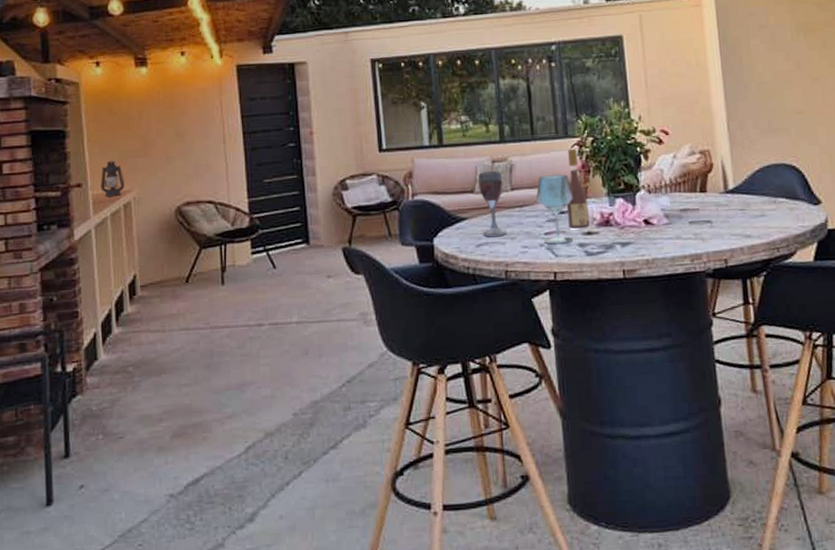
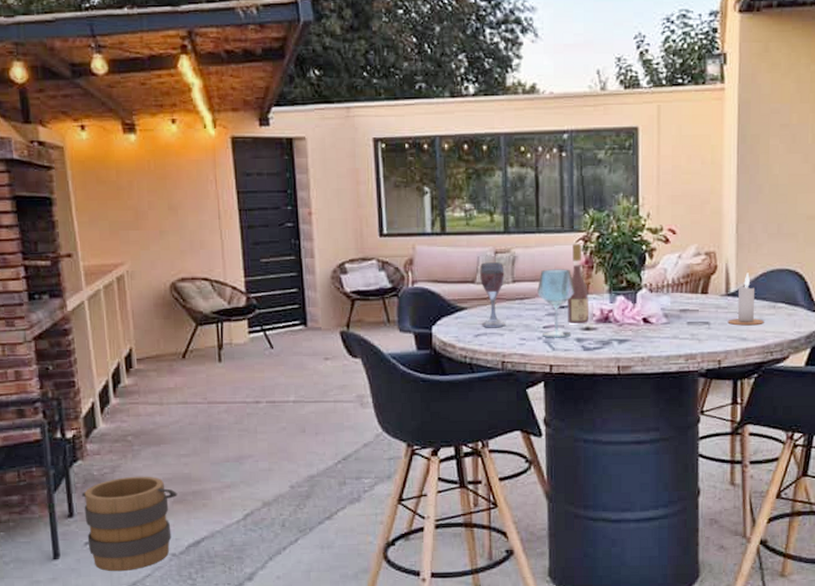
bucket: none [78,409,178,518] -> present [81,476,178,572]
lantern: present [101,160,125,198] -> none [91,231,117,270]
candle: none [729,169,767,223] -> present [727,273,764,326]

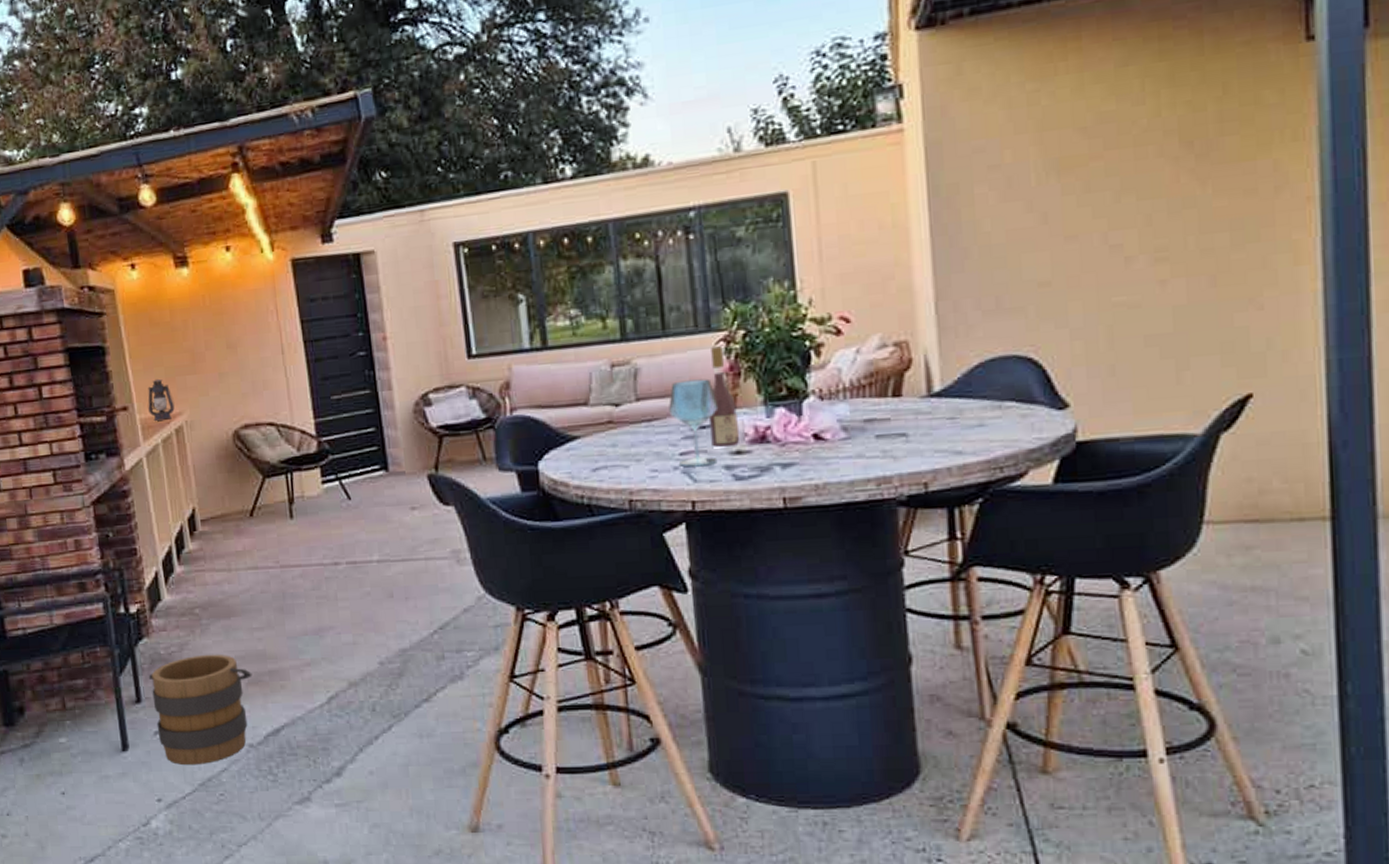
lantern: none [91,231,117,270] -> present [148,378,175,422]
cup: present [479,262,506,328] -> none [592,377,632,459]
candle: present [727,273,764,326] -> none [933,364,987,435]

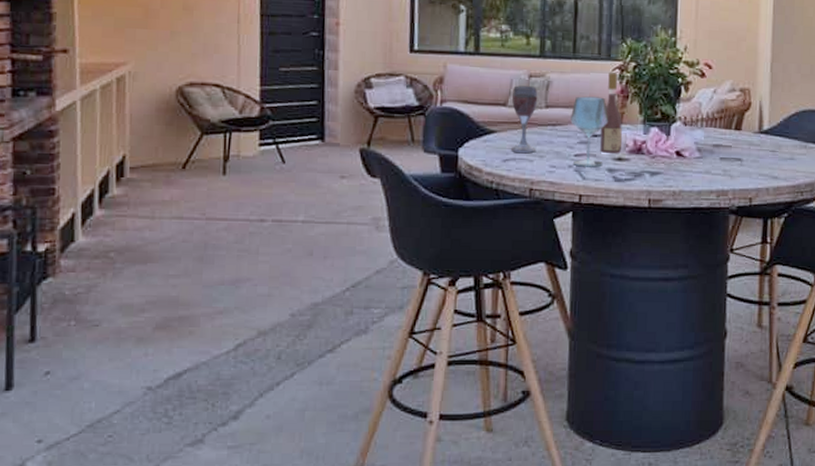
lantern: present [148,378,175,422] -> none [91,27,120,69]
bucket: present [148,654,253,766] -> none [47,297,161,407]
cup: none [592,377,632,459] -> present [511,85,538,154]

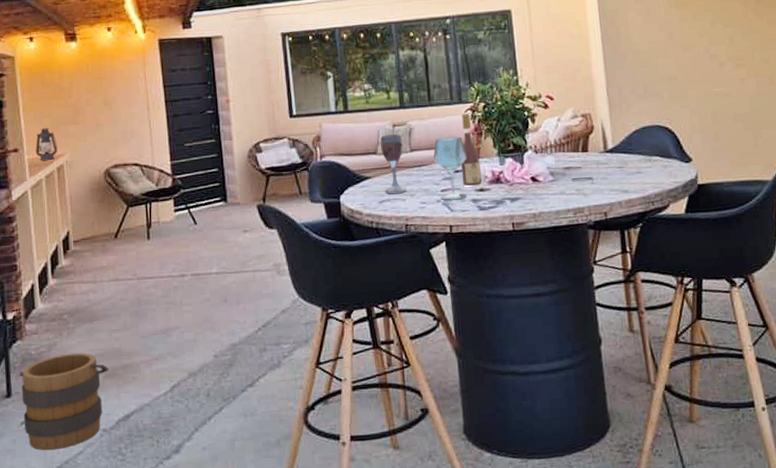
bucket: none [47,297,161,407] -> present [19,352,109,451]
lantern: none [91,27,120,69] -> present [35,127,58,162]

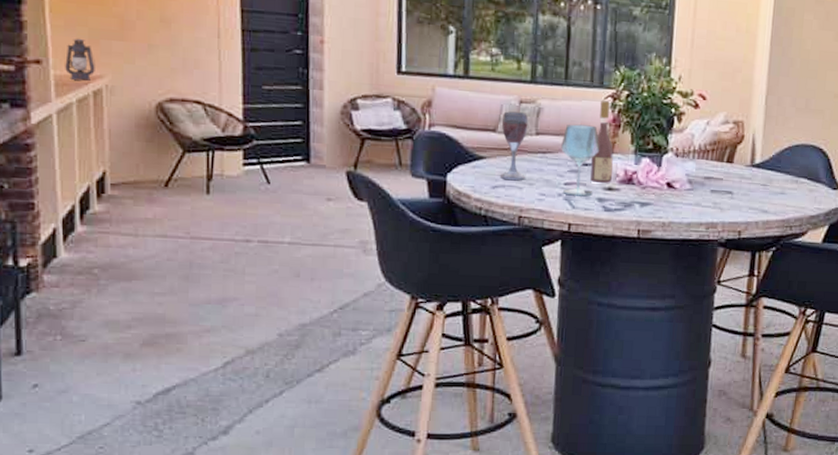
bucket: present [19,352,109,451] -> none [32,313,148,419]

